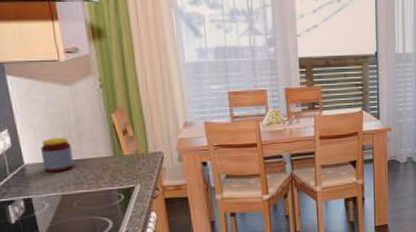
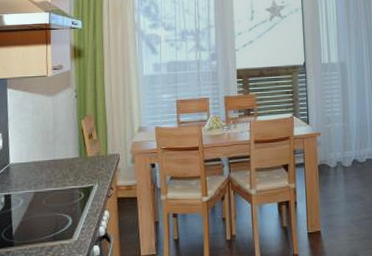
jar: present [41,137,75,173] -> none [24,140,48,172]

